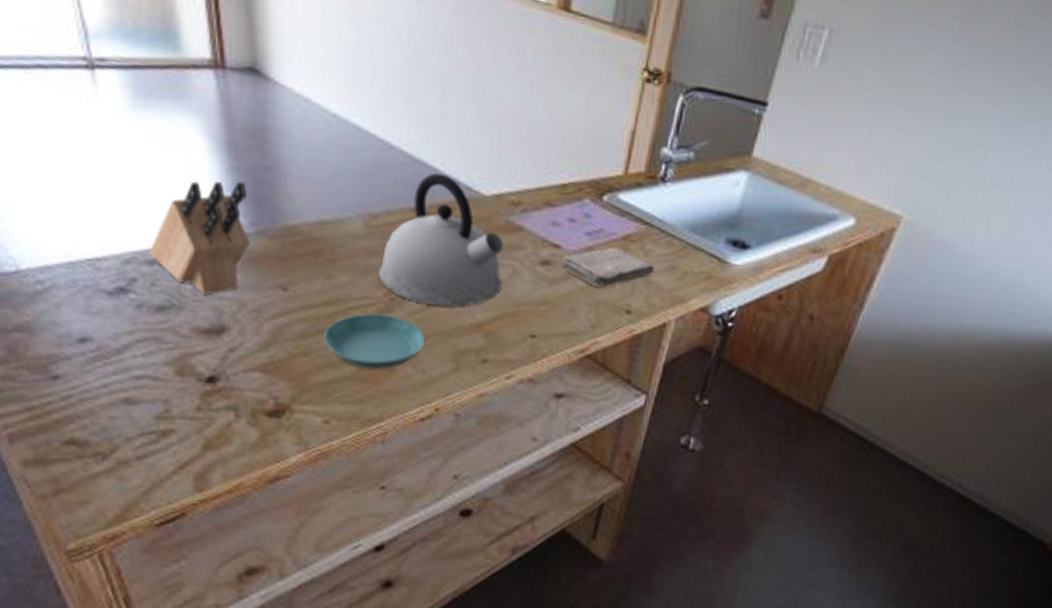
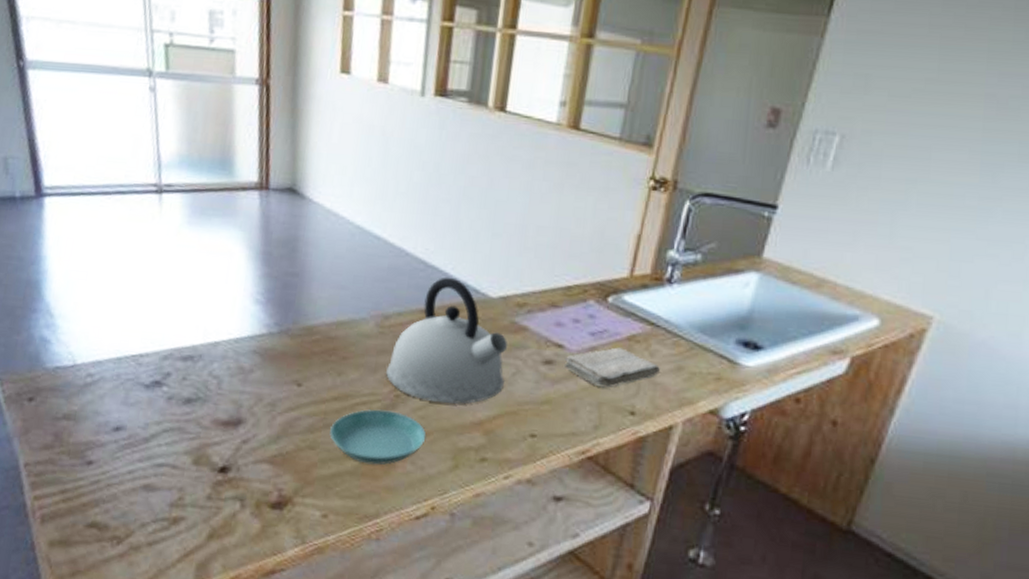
knife block: present [150,181,251,295] -> none [185,286,275,389]

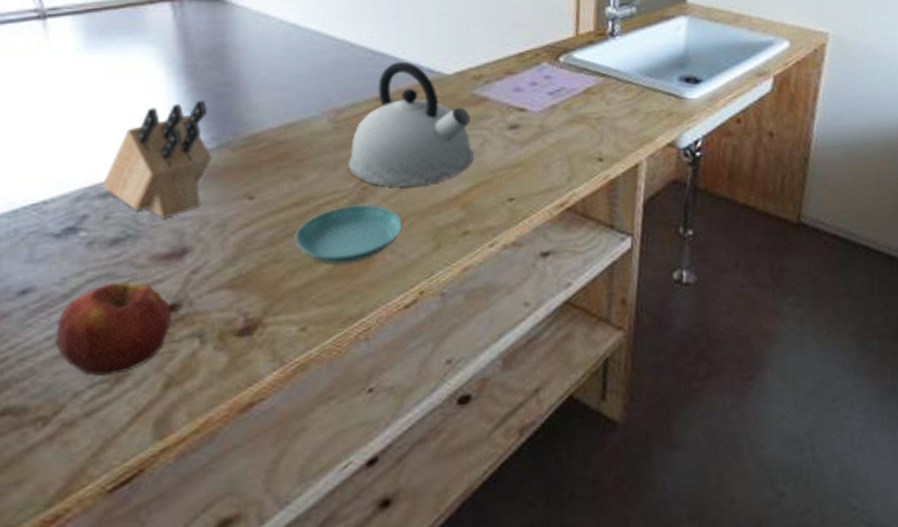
apple: none [133,435,223,517] -> present [53,282,173,377]
knife block: none [185,286,275,389] -> present [103,100,213,218]
washcloth: present [563,347,660,388] -> none [529,101,618,142]

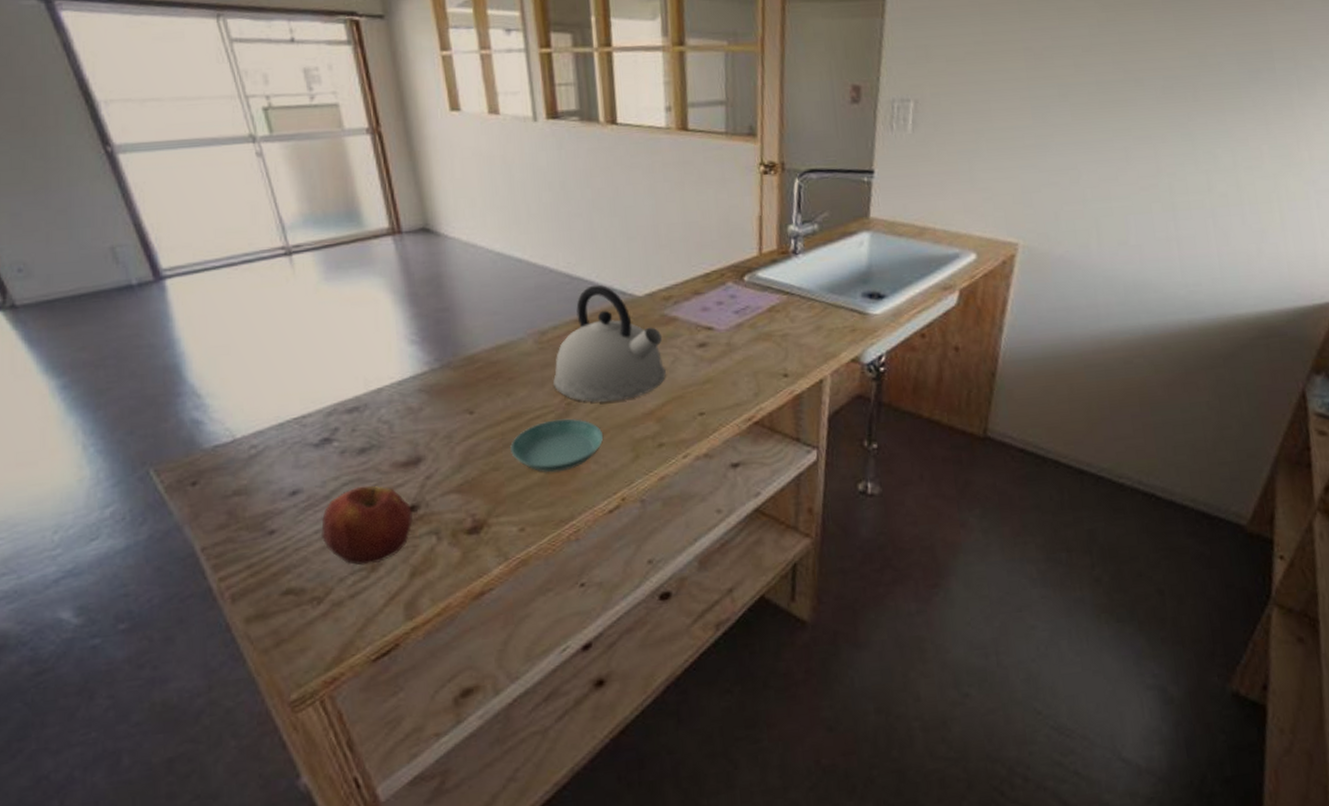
knife block: present [103,100,213,218] -> none [348,325,437,431]

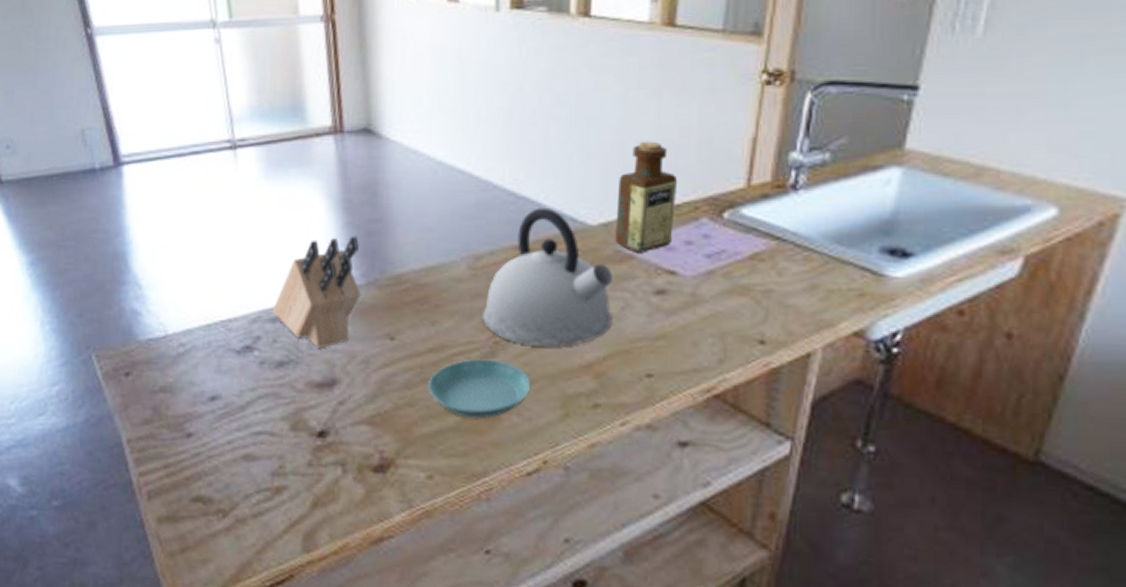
apple: present [320,485,414,566] -> none [232,401,322,487]
knife block: none [348,325,437,431] -> present [273,235,362,348]
bottle: none [657,223,707,315] -> present [615,141,678,253]

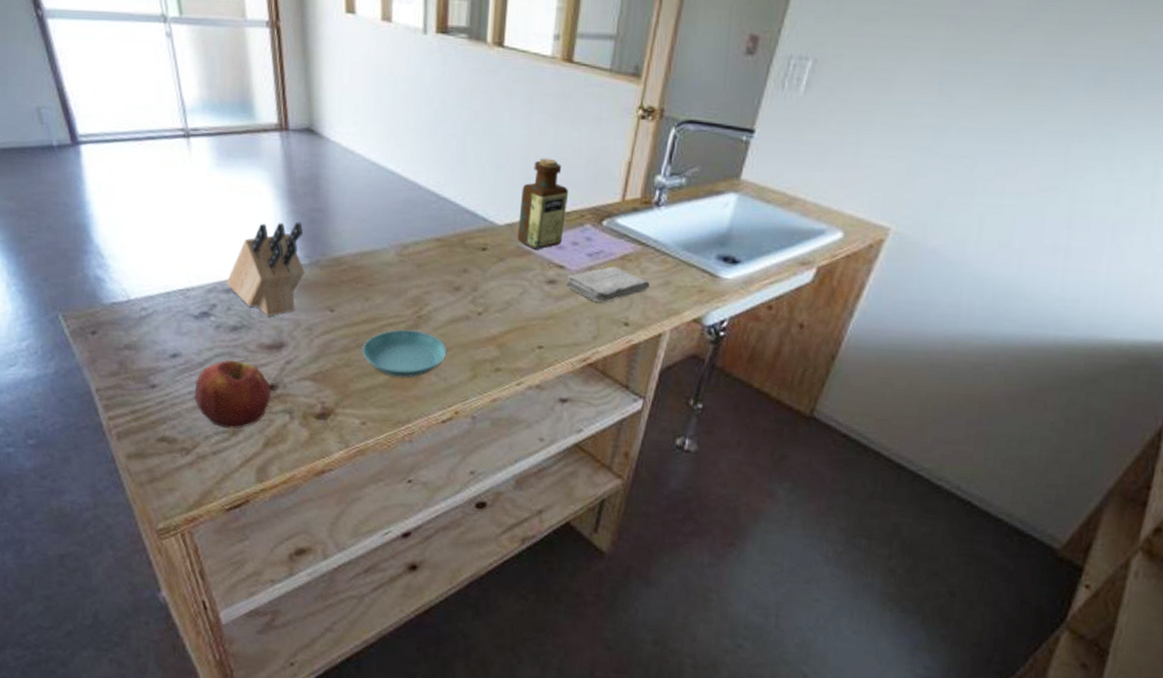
apple: none [232,401,322,487] -> present [193,359,272,430]
kettle: present [481,207,614,347] -> none [407,207,515,322]
washcloth: none [678,269,790,316] -> present [565,266,650,303]

